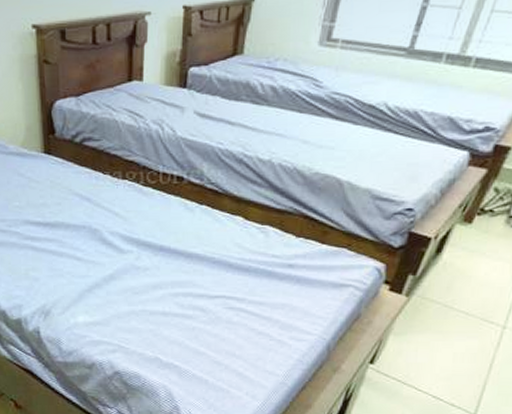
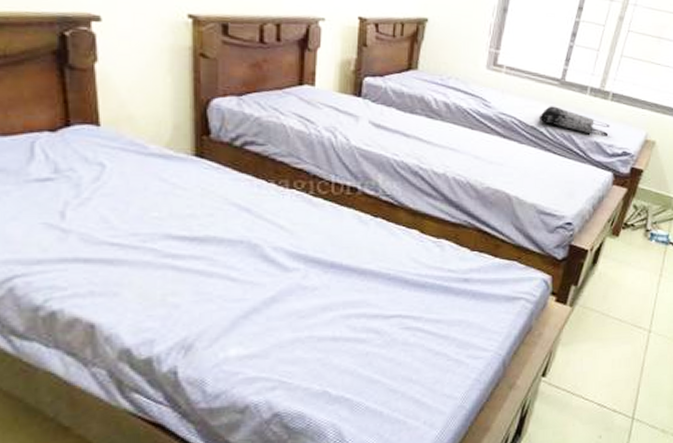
tote bag: none [378,80,470,109] -> present [539,106,610,135]

